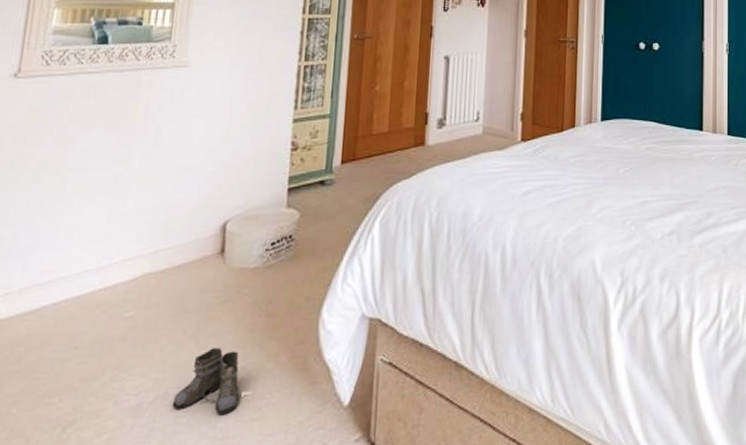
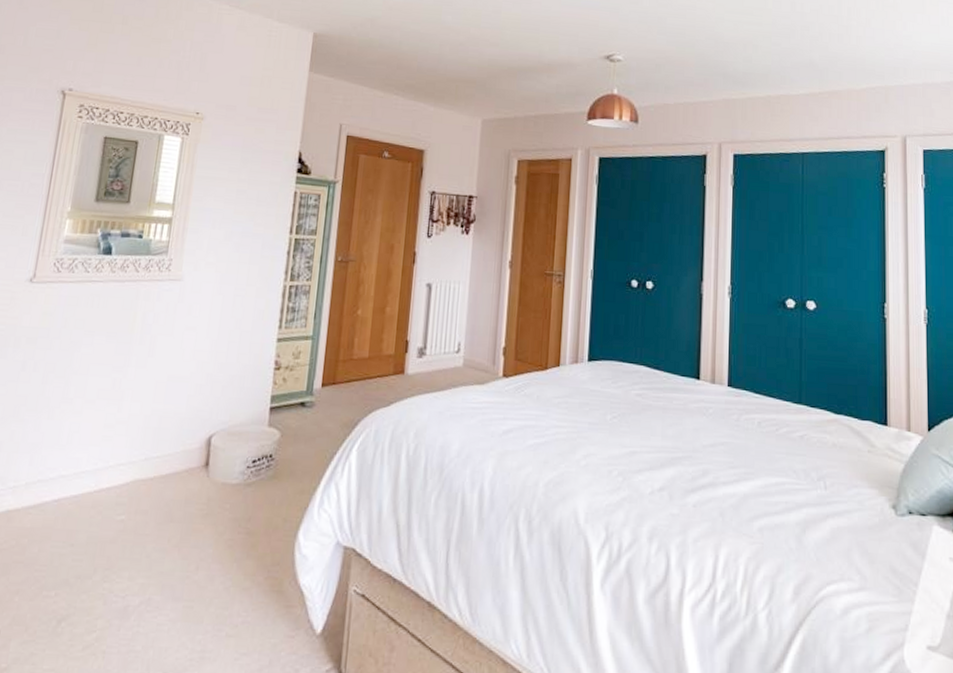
boots: present [172,347,242,415] -> none [155,559,220,628]

